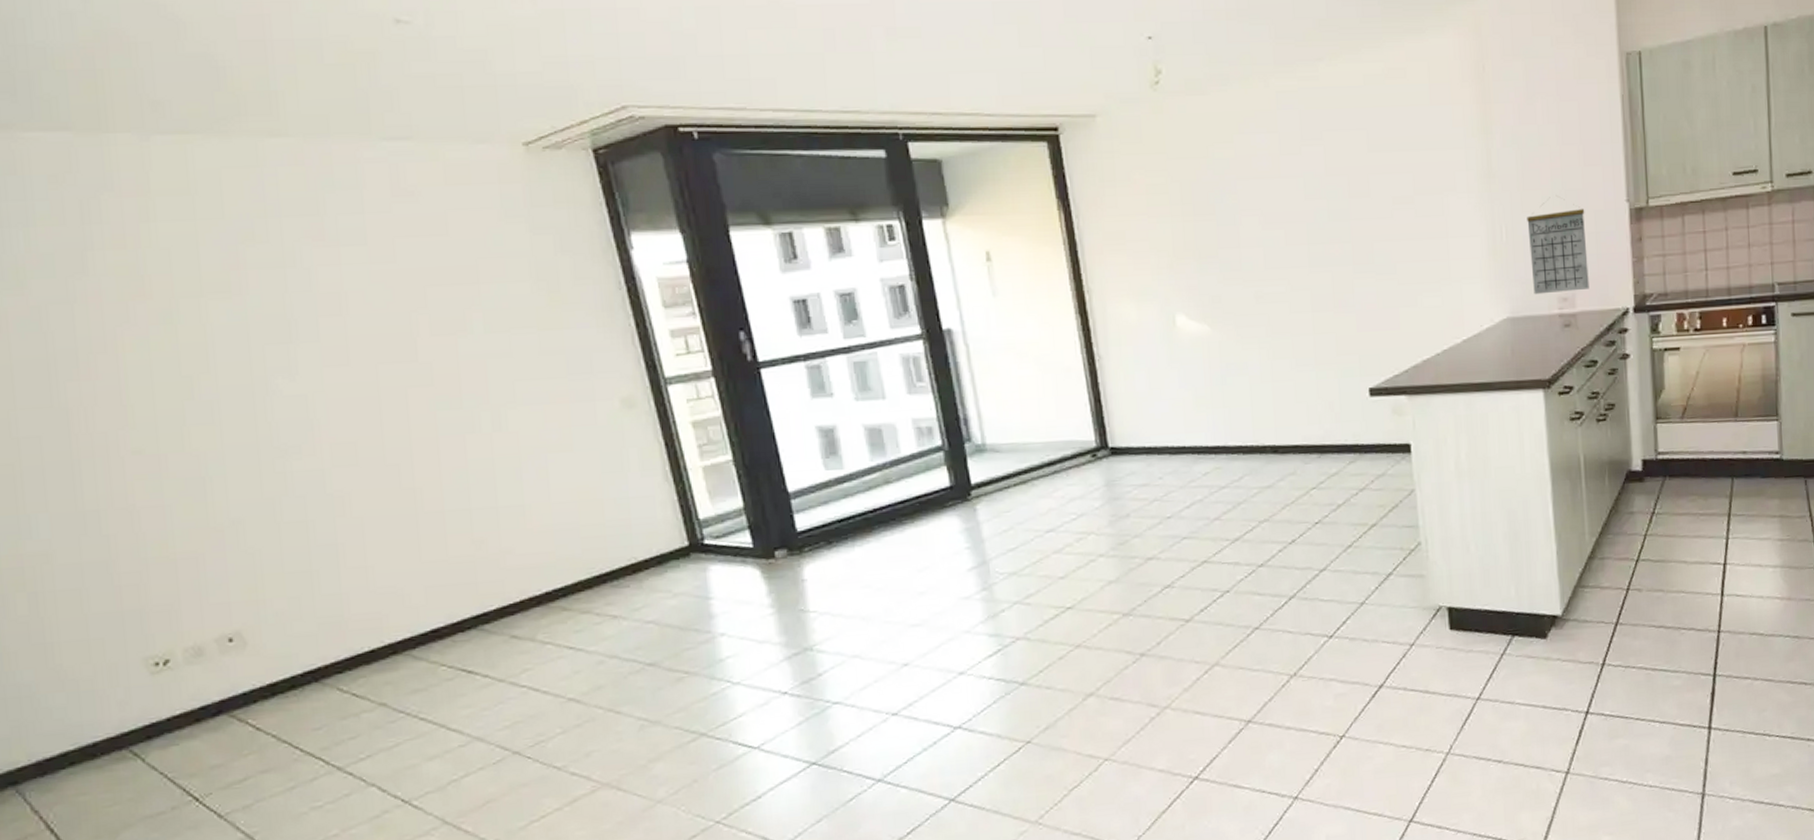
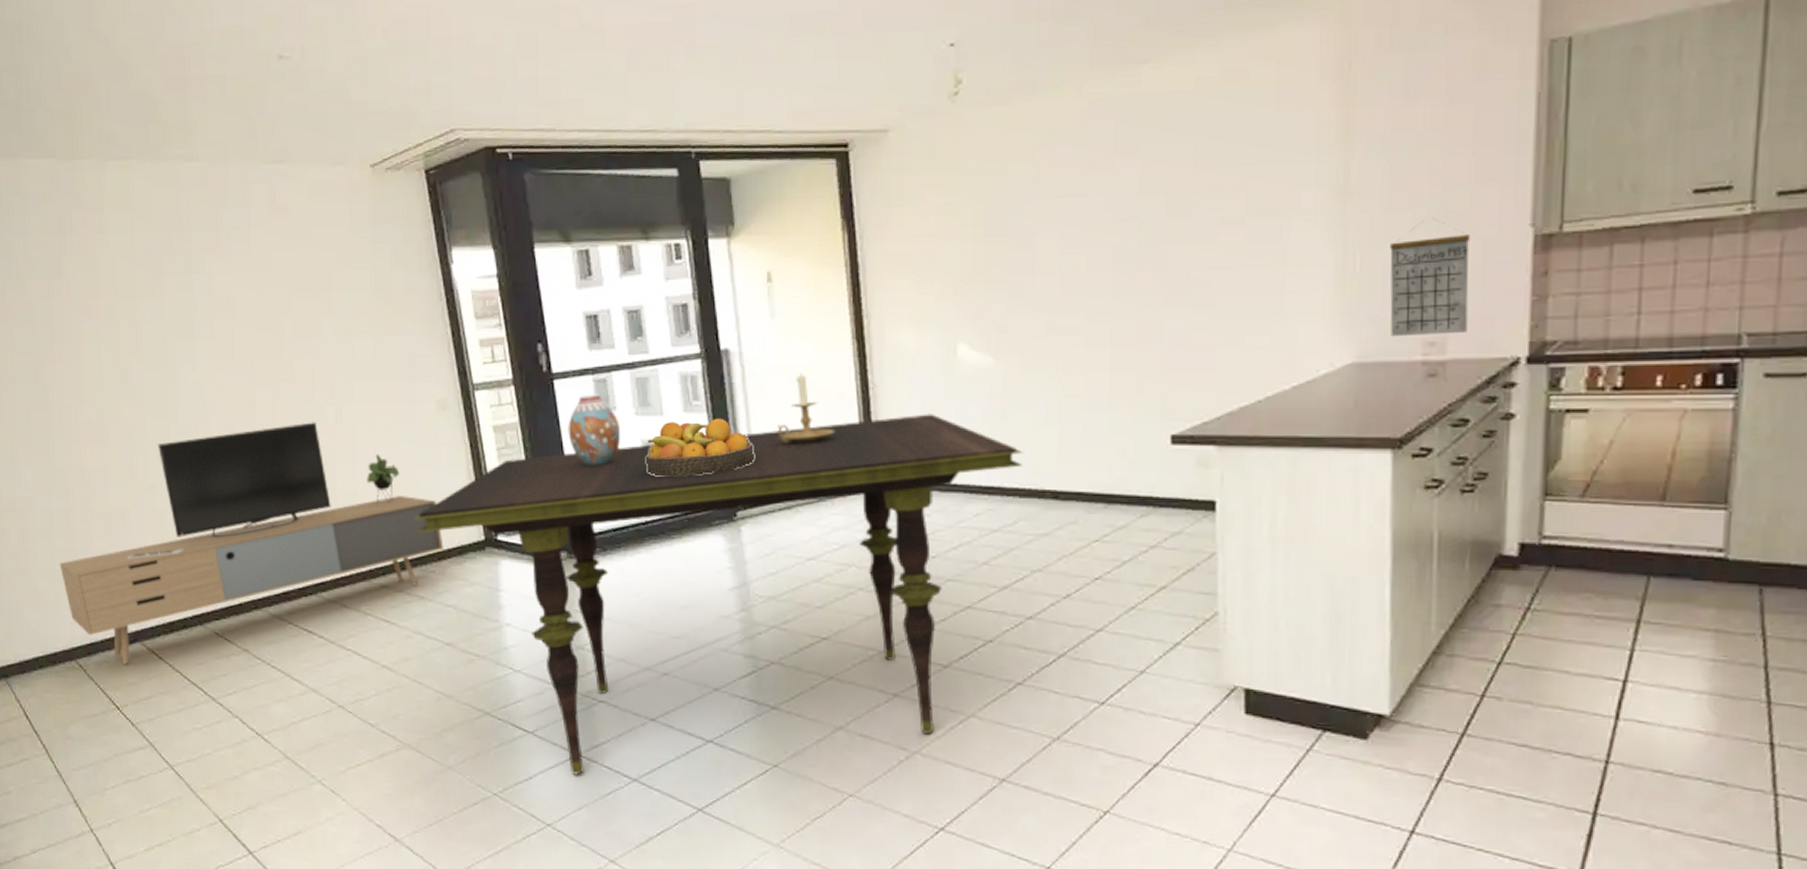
media console: none [96,431,639,743] -> present [59,422,444,664]
dining table: none [598,381,1244,786] -> present [412,414,1023,775]
vase: none [779,381,841,457] -> present [568,394,621,466]
fruit bowl: none [870,398,985,461] -> present [646,418,754,477]
candle holder: none [1006,349,1064,419] -> present [777,373,834,444]

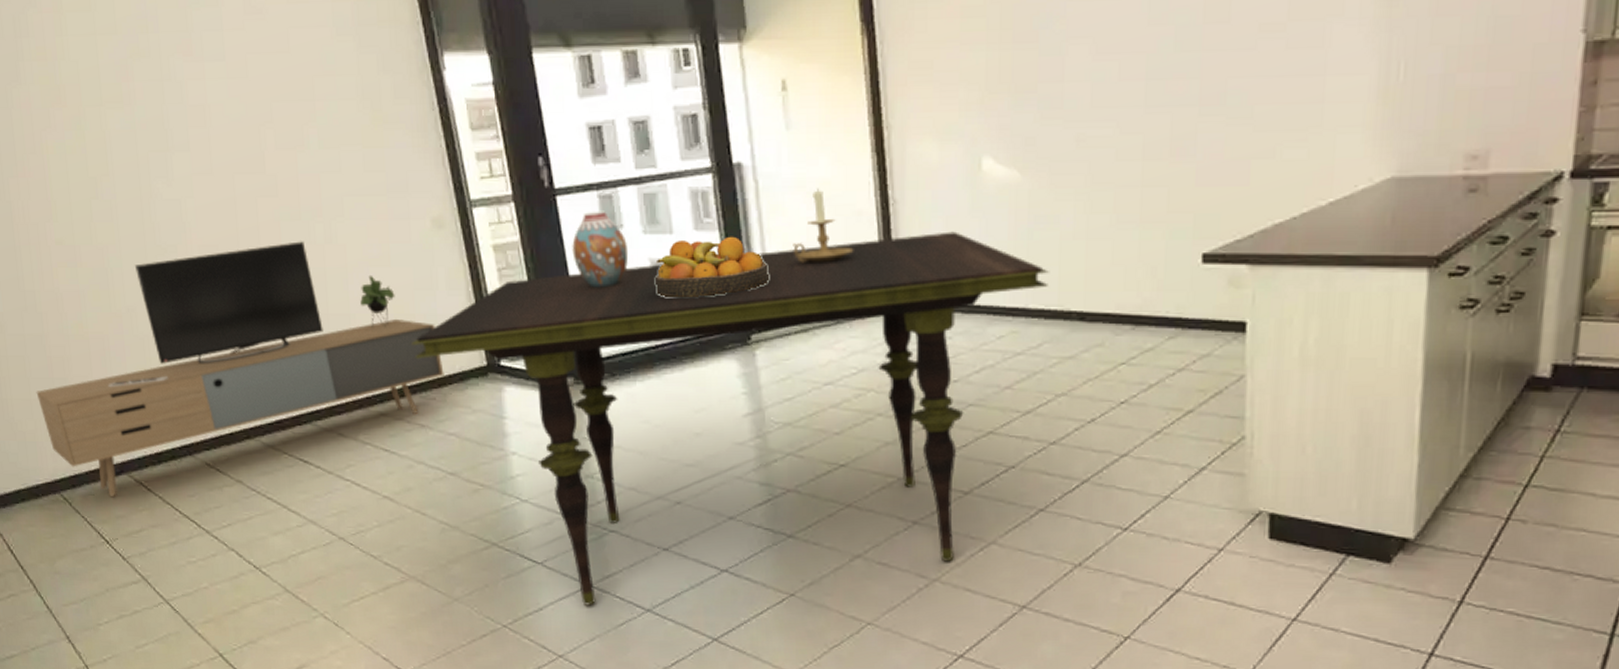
calendar: present [1390,220,1471,337] -> none [1432,25,1520,150]

